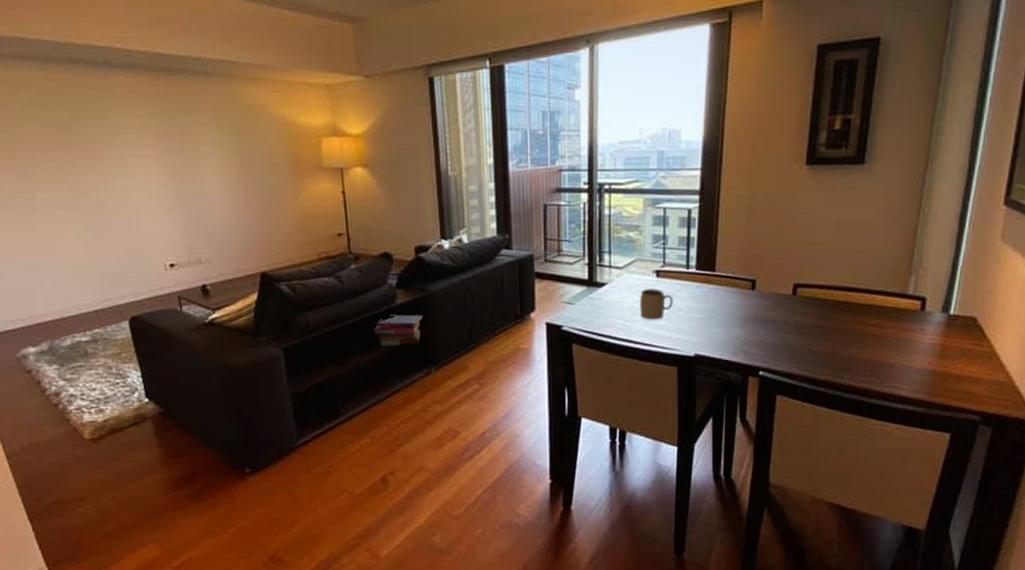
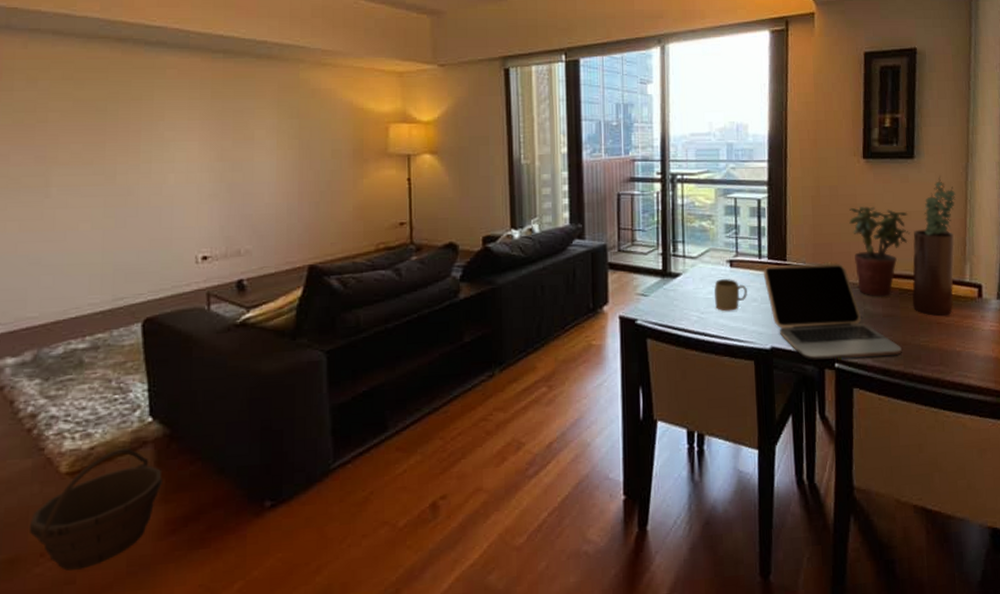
basket: none [68,422,163,512] -> present [28,448,163,571]
books: present [373,314,423,347] -> none [432,310,488,347]
laptop: none [690,274,831,368] -> present [763,263,902,360]
potted plant: none [785,215,852,308] -> present [849,206,910,297]
vase: none [846,182,909,329] -> present [912,175,956,317]

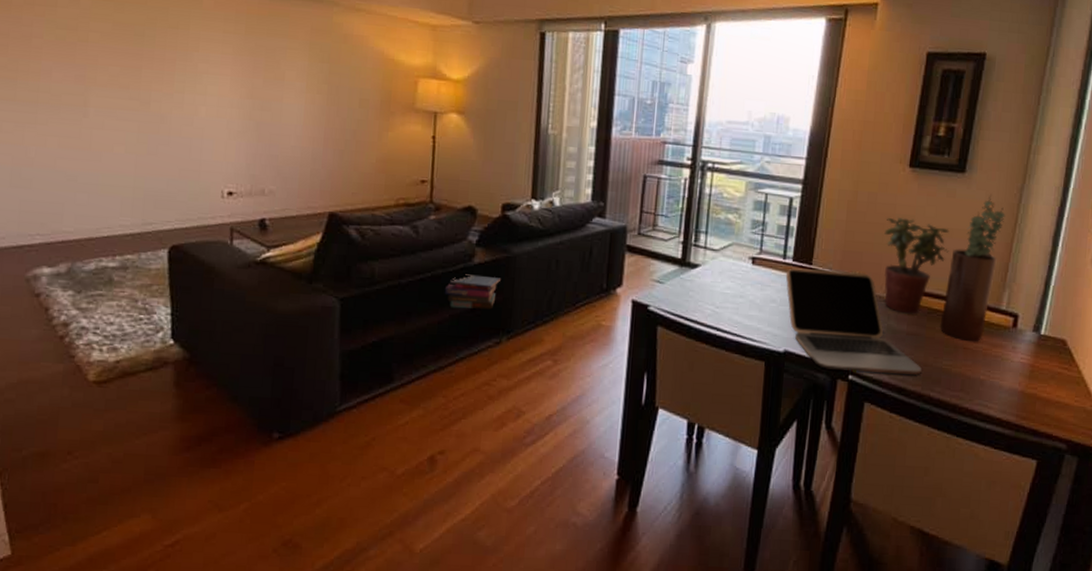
basket: present [28,448,163,571] -> none [58,366,181,471]
books: none [432,310,488,347] -> present [444,274,501,310]
mug: present [714,279,747,312] -> none [732,275,767,309]

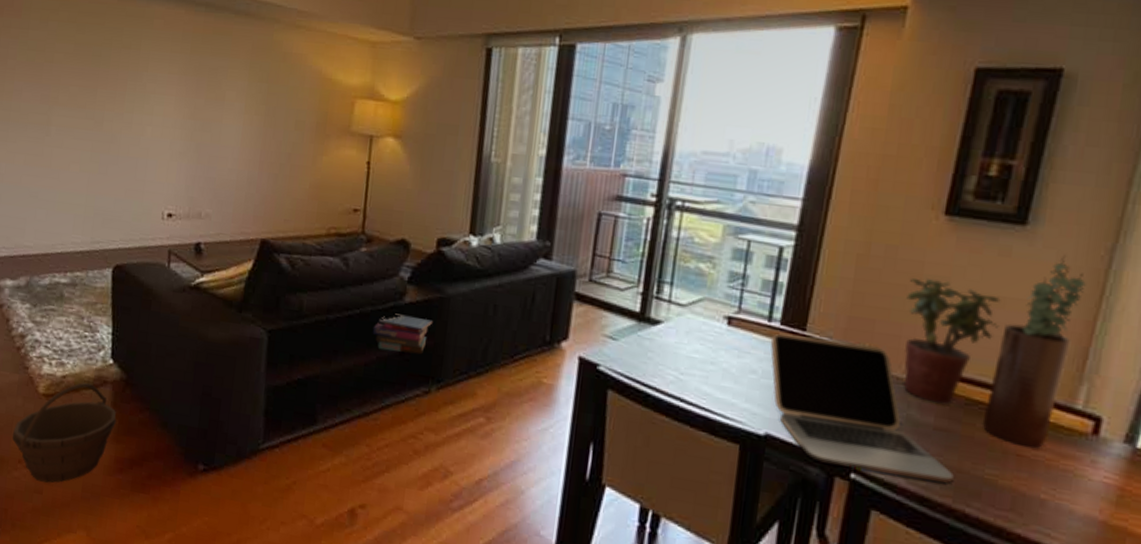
basket: none [58,366,181,471] -> present [11,383,117,483]

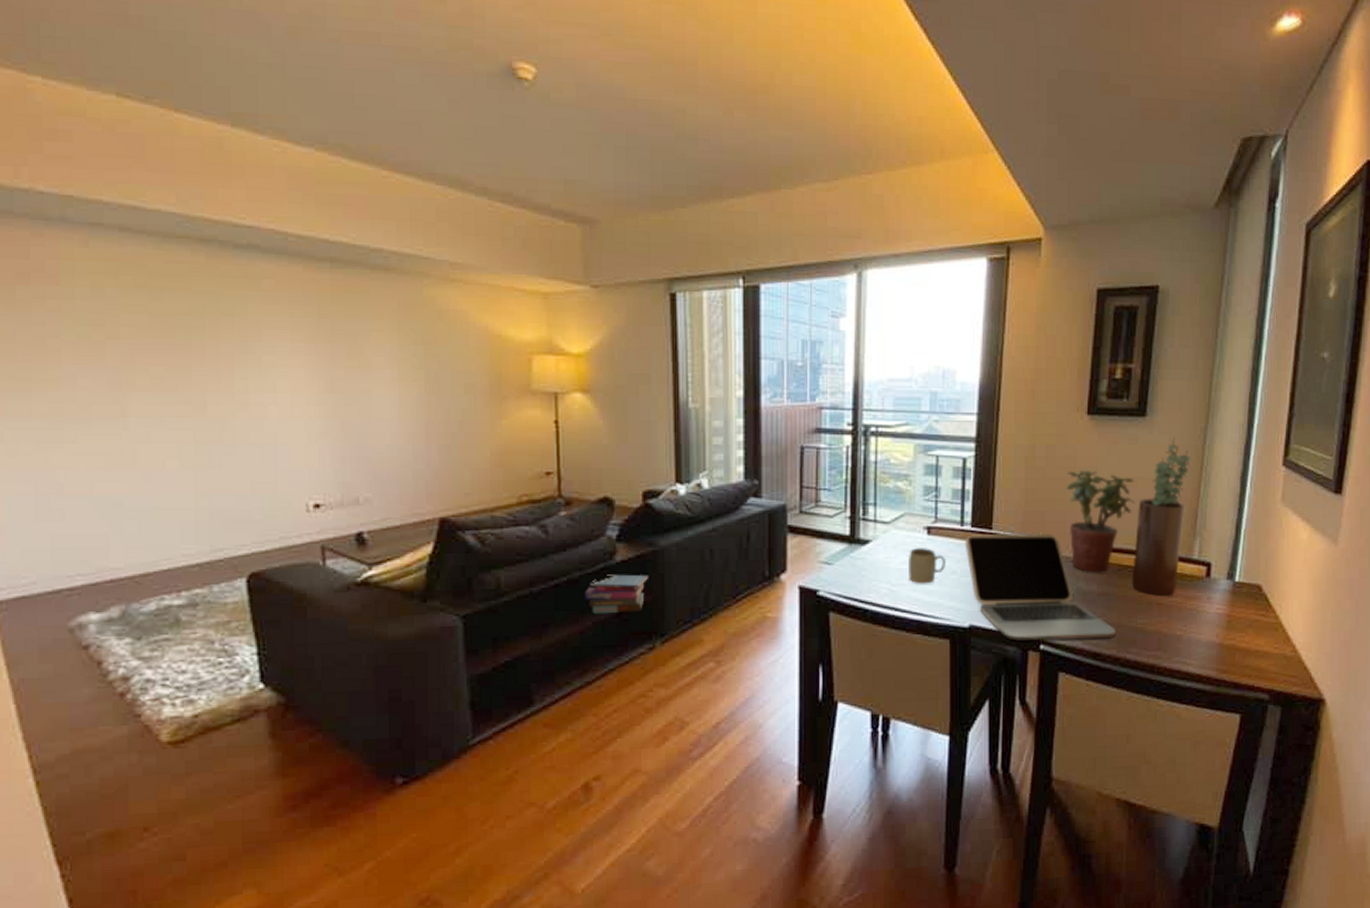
basket: present [11,383,117,483] -> none [128,717,278,846]
mug: none [700,337,745,379] -> present [909,548,946,584]

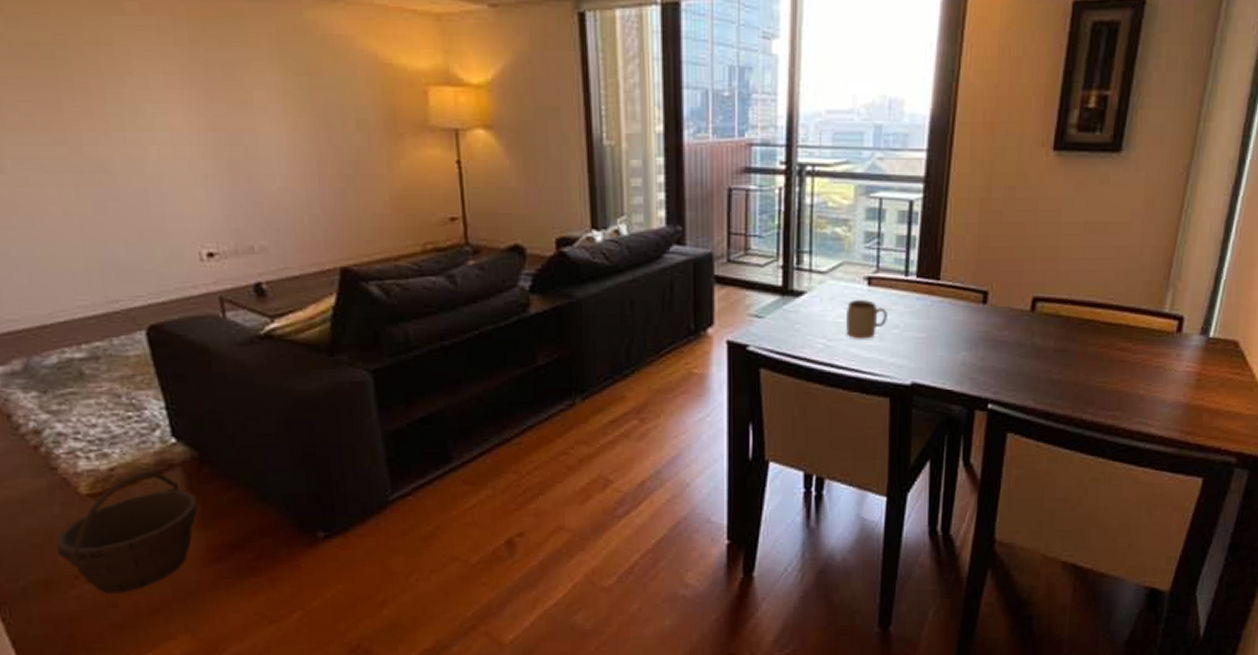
basket: none [128,717,278,846] -> present [56,471,198,594]
books: present [584,574,648,615] -> none [498,327,565,370]
laptop: present [964,533,1116,641] -> none [909,284,1072,400]
potted plant: present [1066,469,1135,573] -> none [1025,213,1103,328]
vase: present [1131,437,1191,597] -> none [1092,175,1170,353]

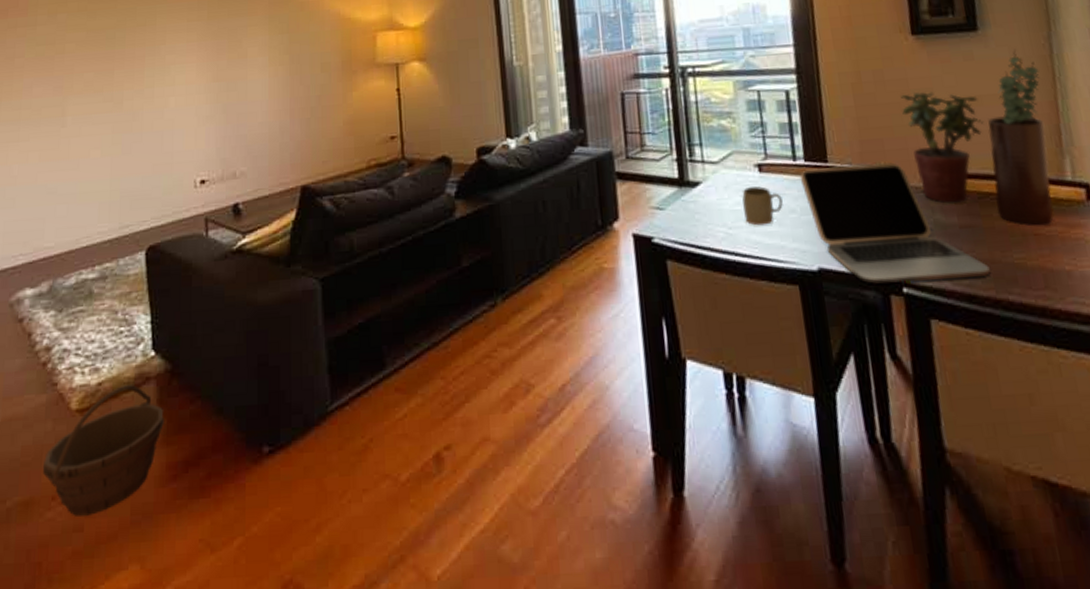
laptop: none [909,284,1072,400] -> present [800,162,991,284]
potted plant: none [1025,213,1103,328] -> present [901,92,984,203]
vase: none [1092,175,1170,353] -> present [988,49,1054,226]

